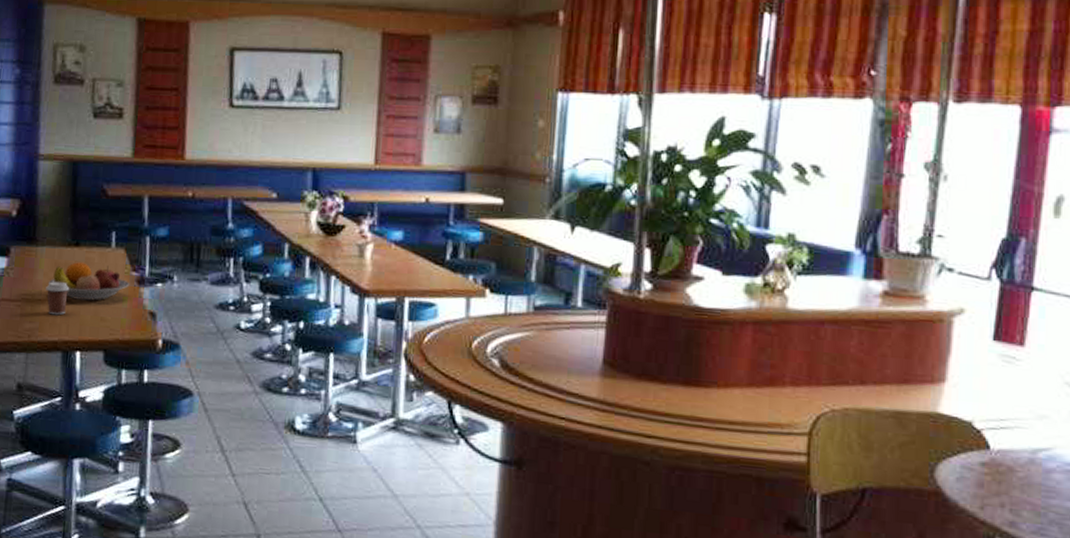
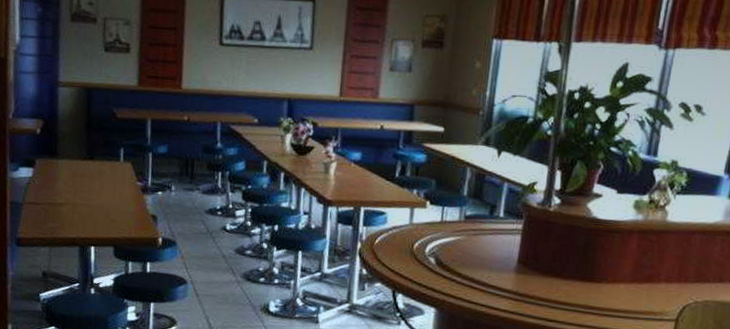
coffee cup: present [46,281,70,316] -> none [65,189,86,217]
fruit bowl: present [48,262,130,301] -> none [67,173,136,206]

